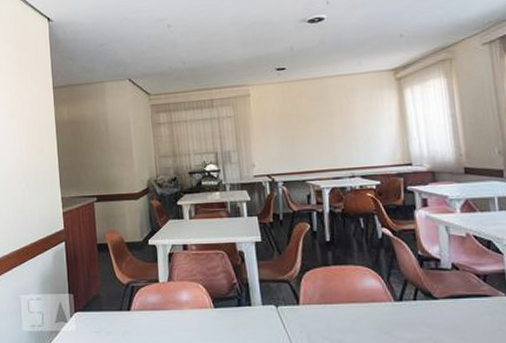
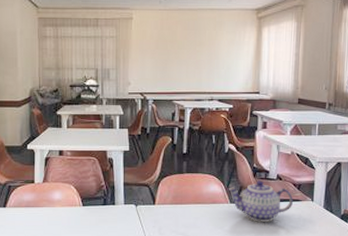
teapot: none [388,271,481,325] -> present [228,180,294,222]

